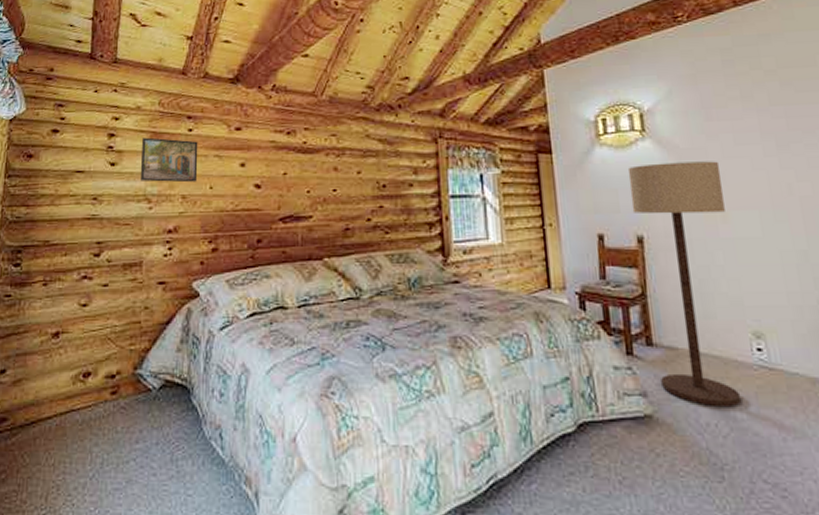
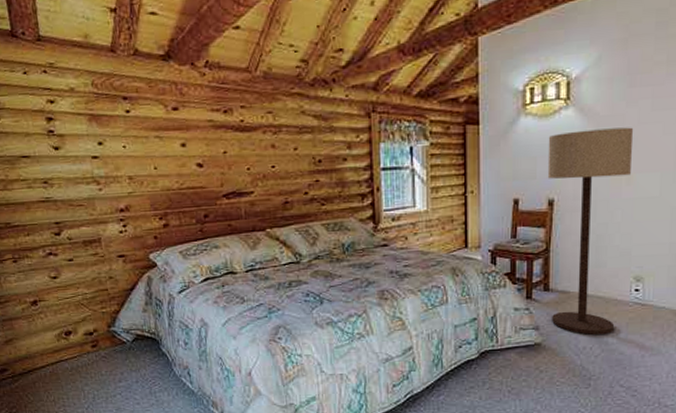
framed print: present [140,137,198,183] -> none [81,120,142,165]

